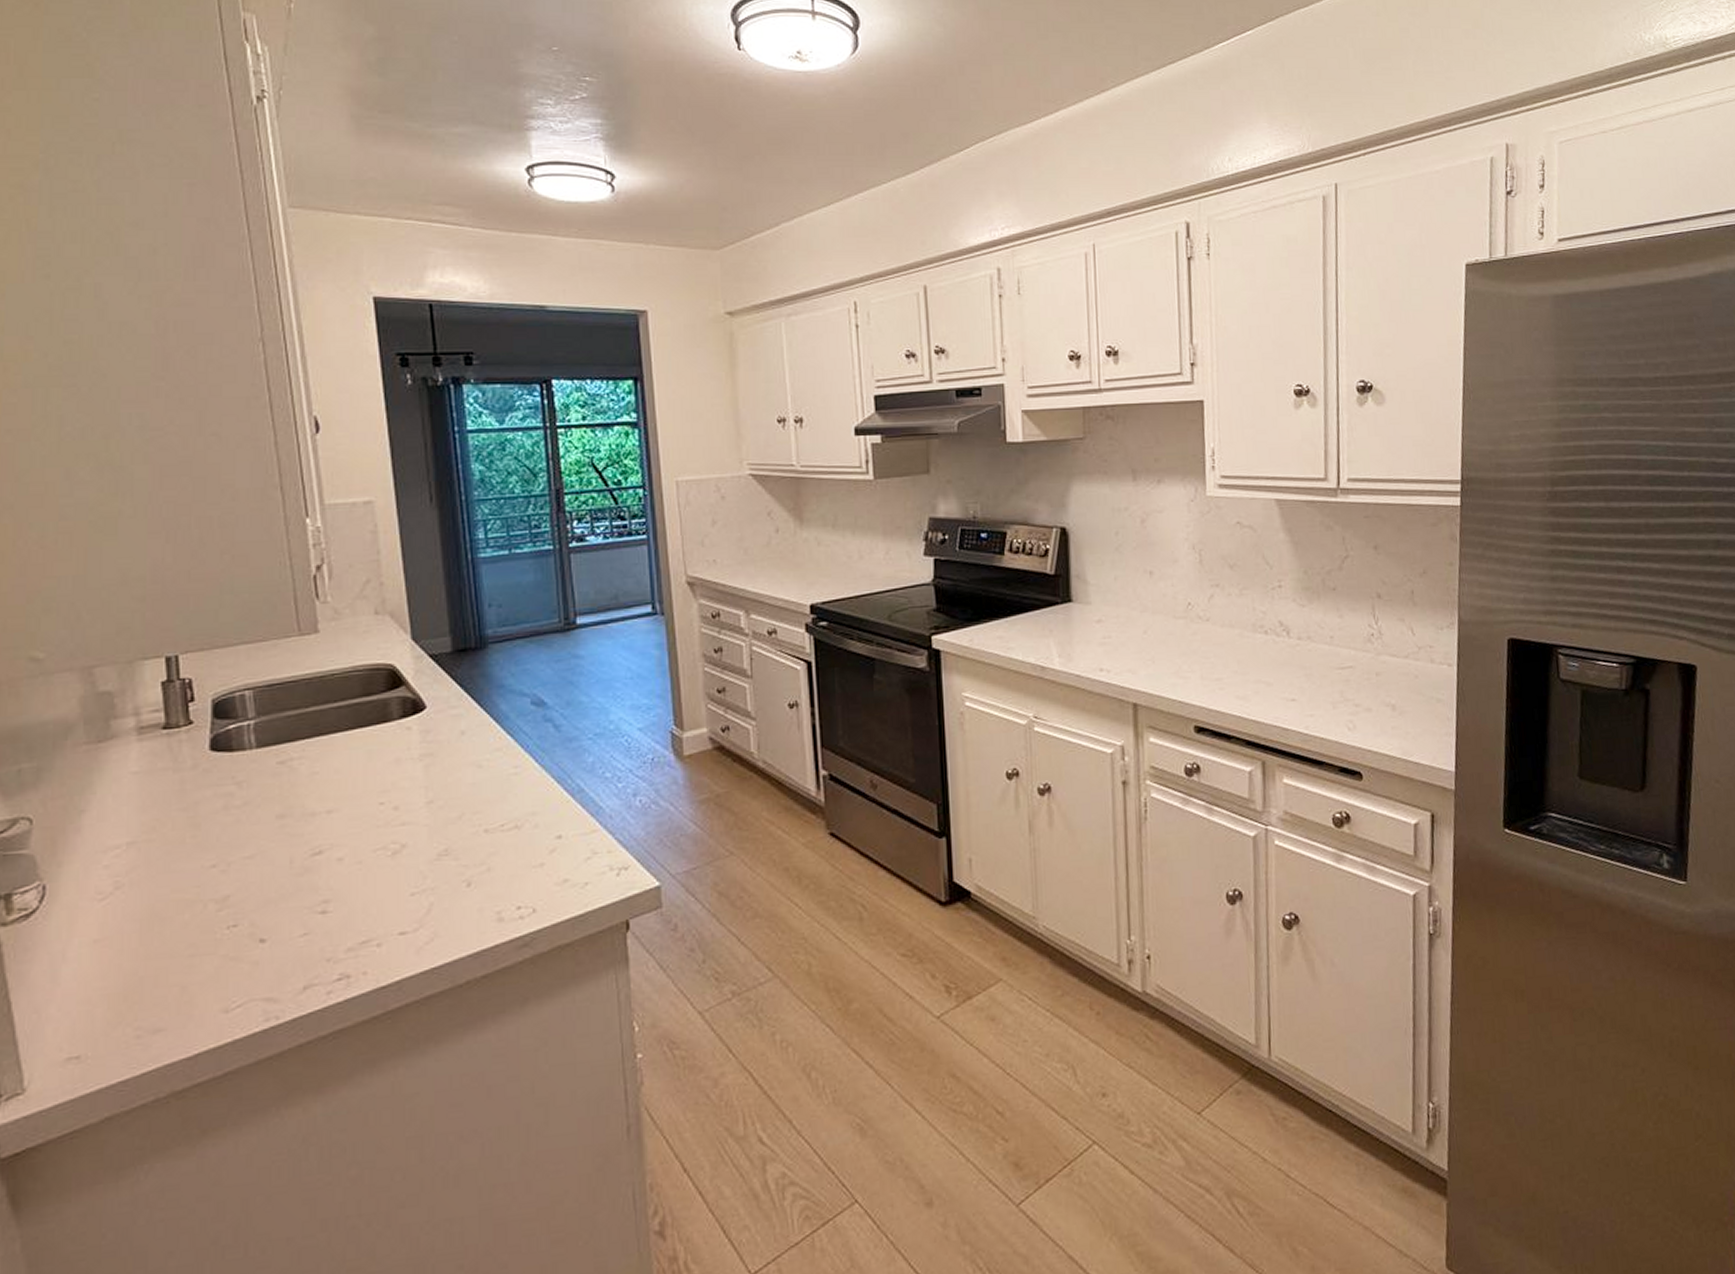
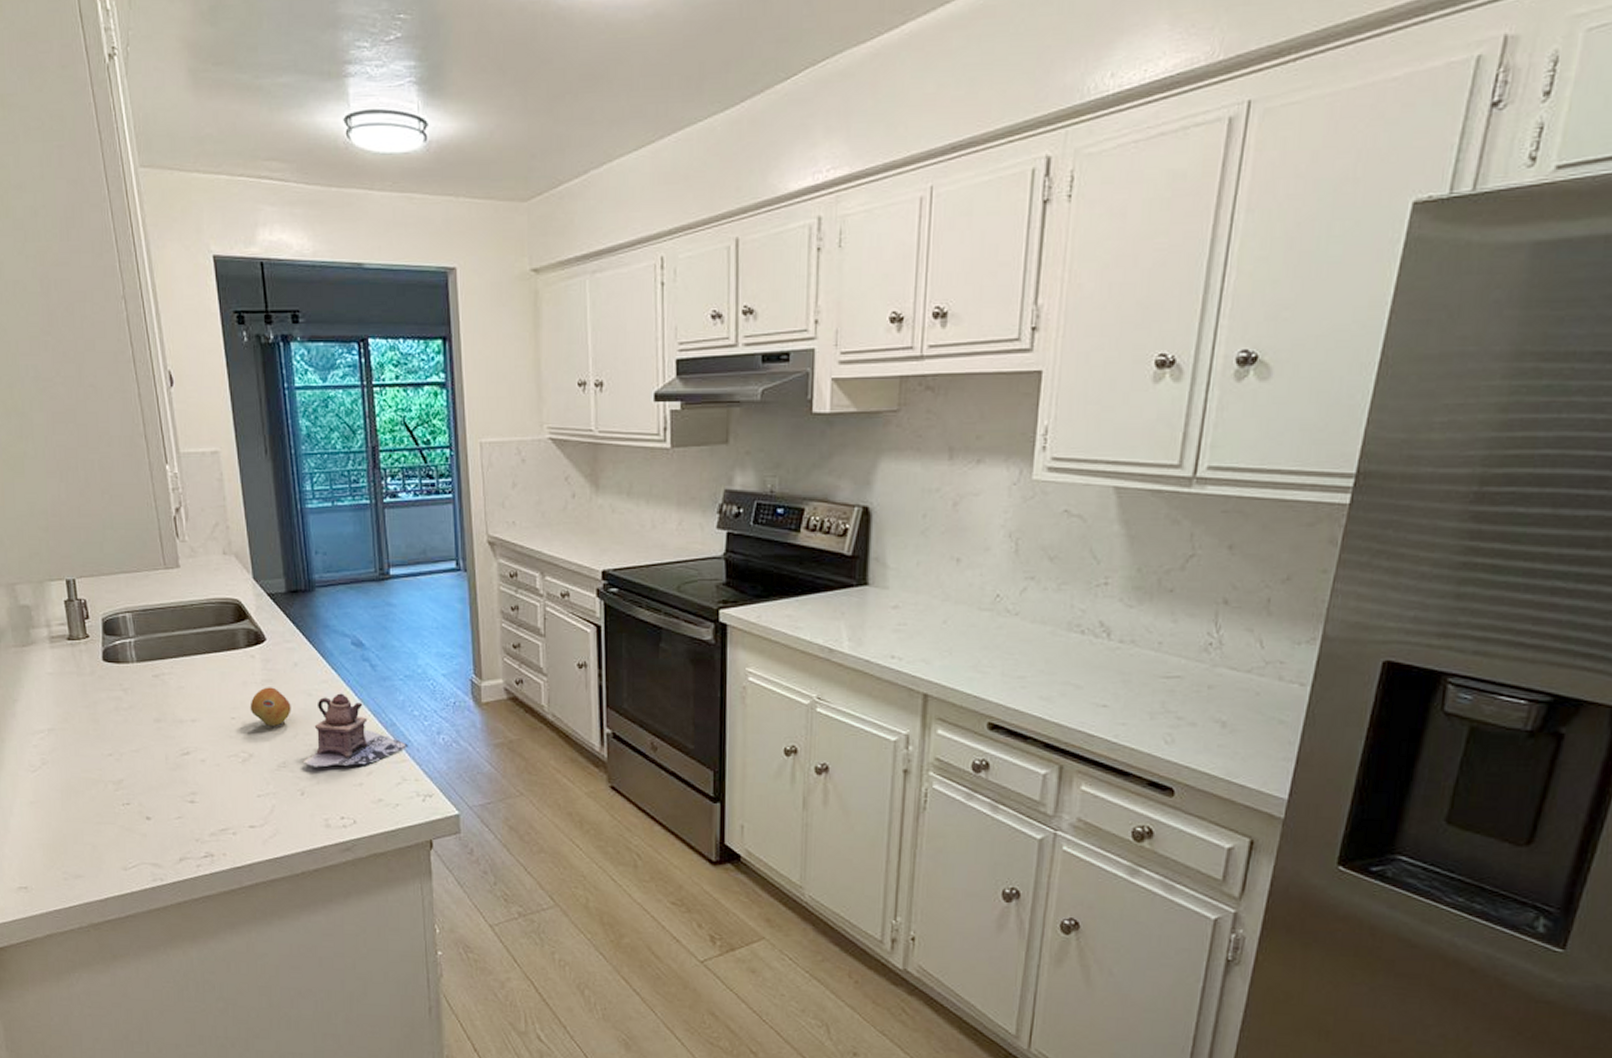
fruit: none [403,762,456,809] -> present [250,687,291,727]
teapot: none [469,761,600,851] -> present [302,693,409,767]

